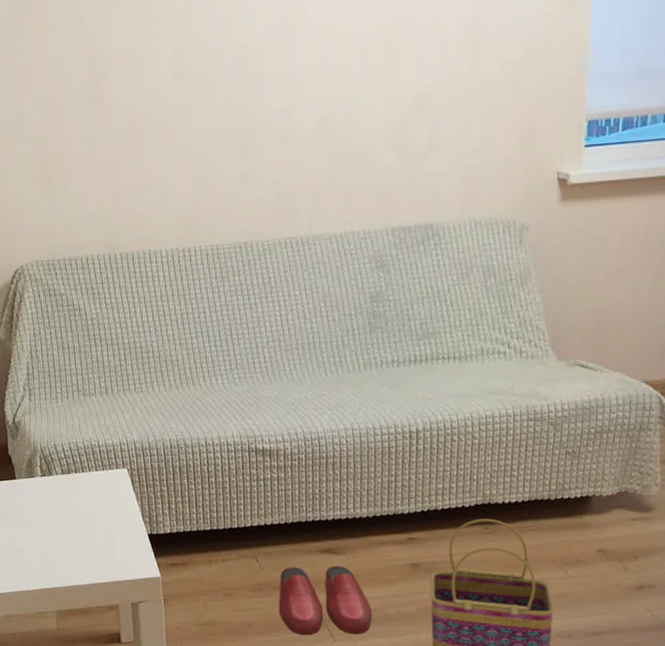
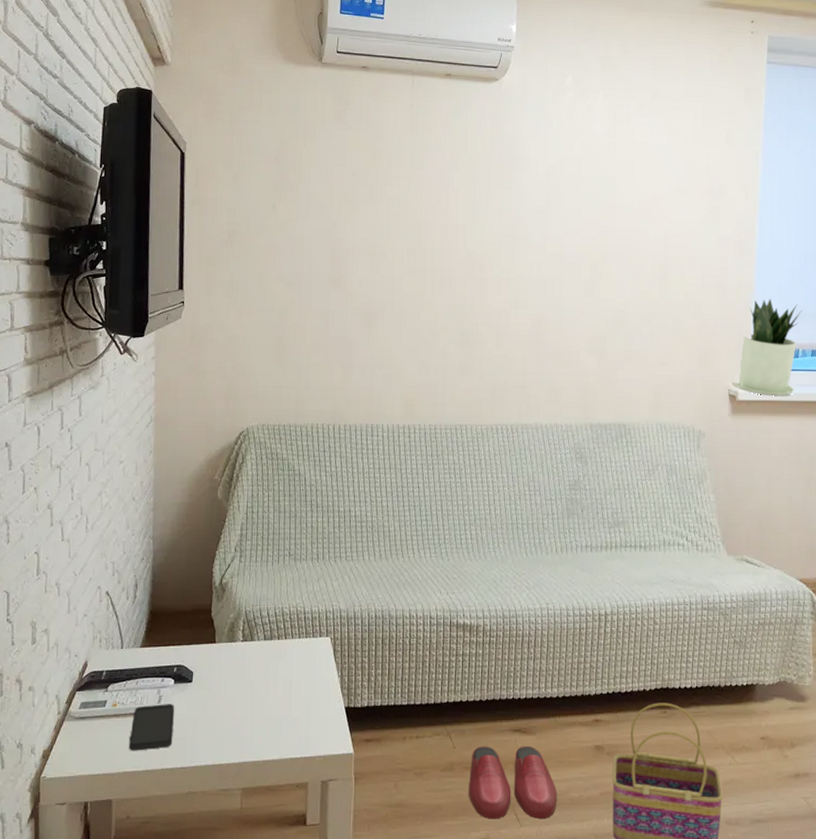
planter: none [559,56,652,176] -> present [730,298,802,397]

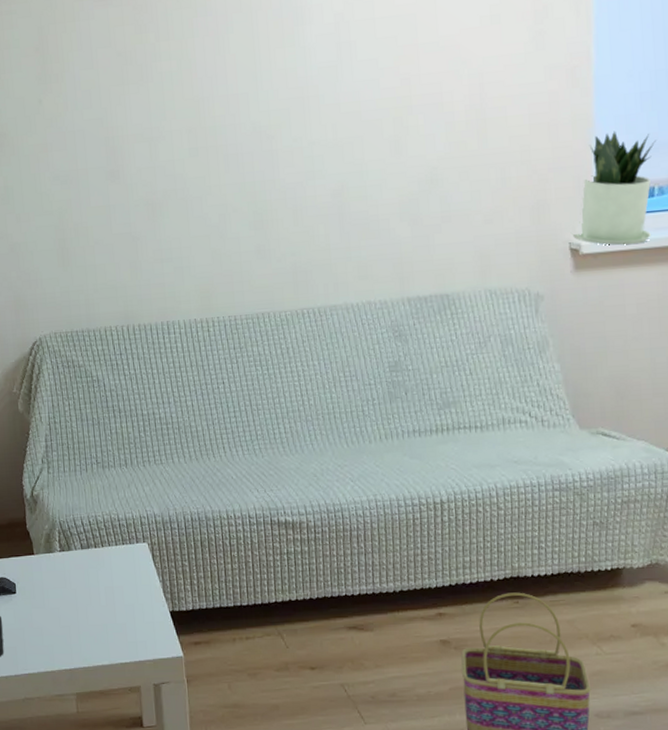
slippers: present [469,746,557,819] -> none [306,643,403,718]

